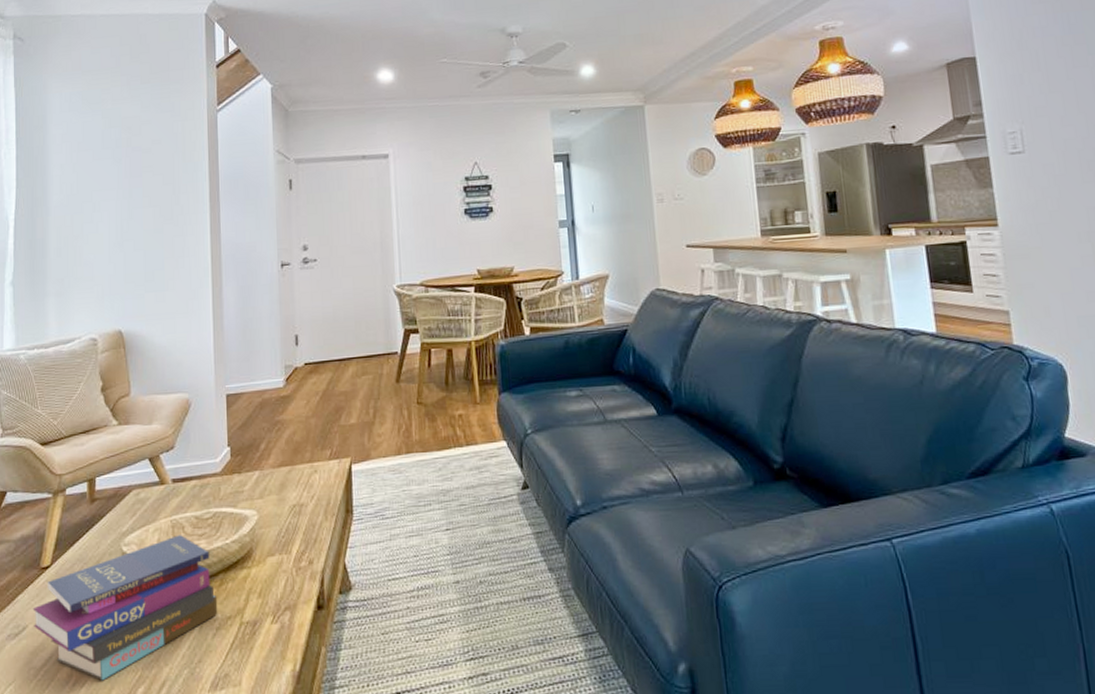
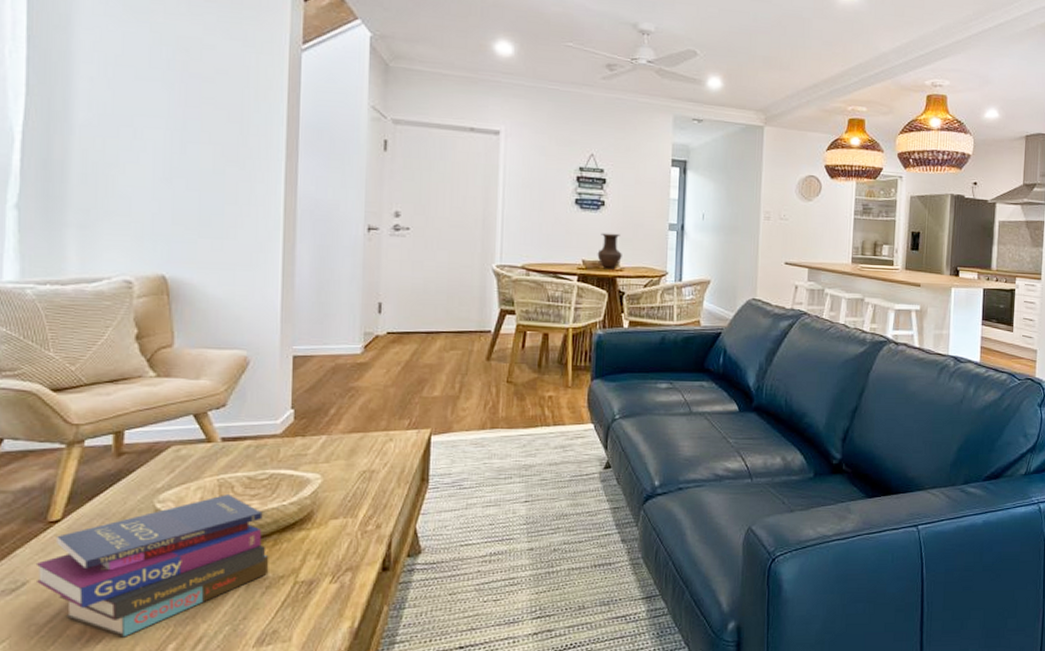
vase: none [491,238,516,278] -> present [597,233,622,271]

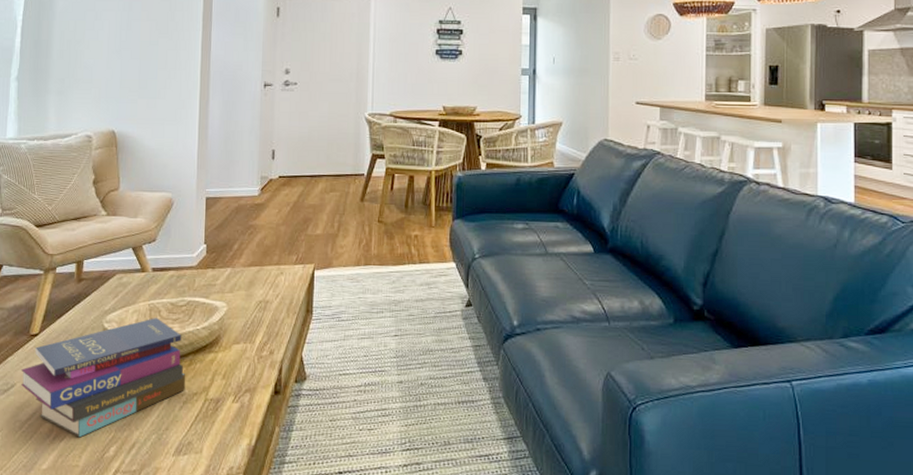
vase: present [597,233,622,271] -> none [456,80,479,116]

